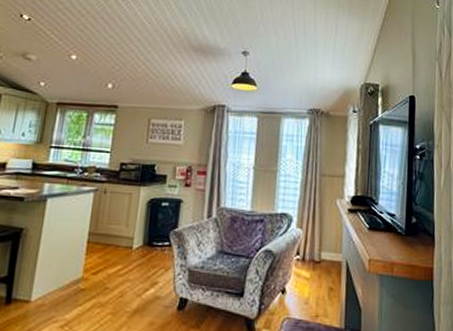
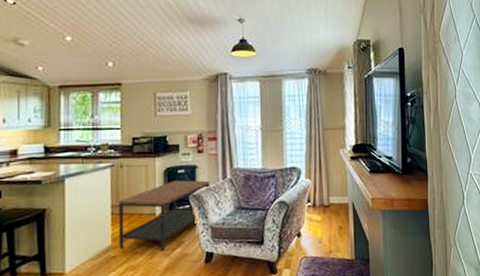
coffee table: none [89,213,194,291] -> present [118,180,210,252]

